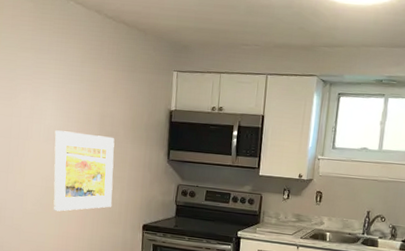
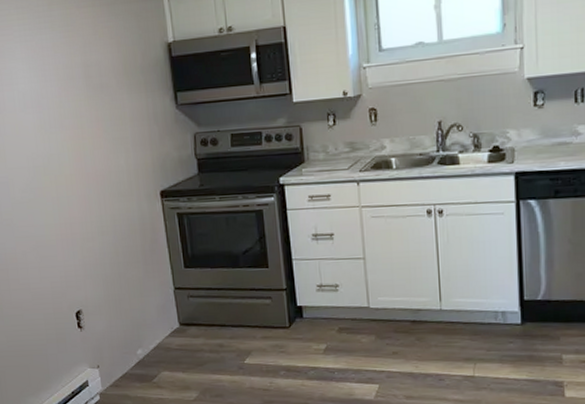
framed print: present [53,130,115,212] -> none [32,90,118,194]

